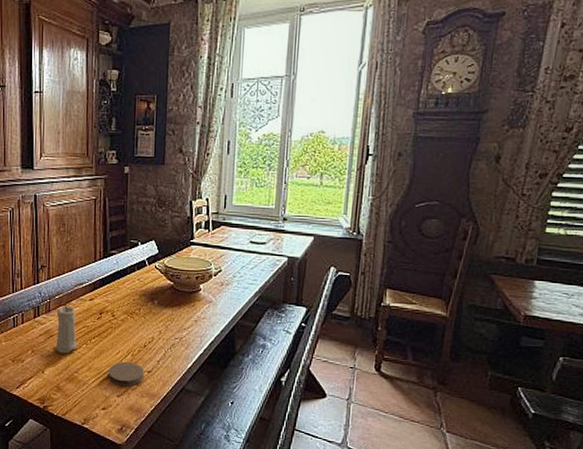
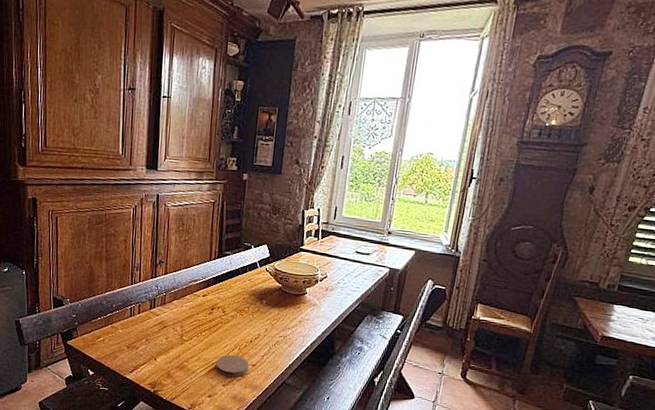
candle: present [56,304,78,354] -> none [168,299,190,344]

